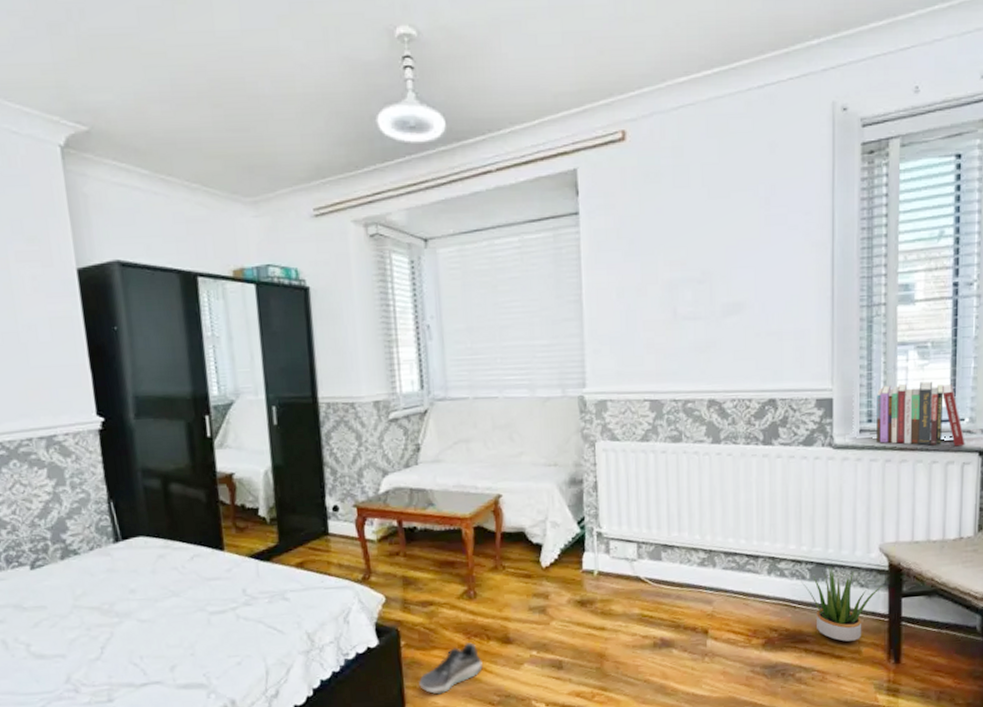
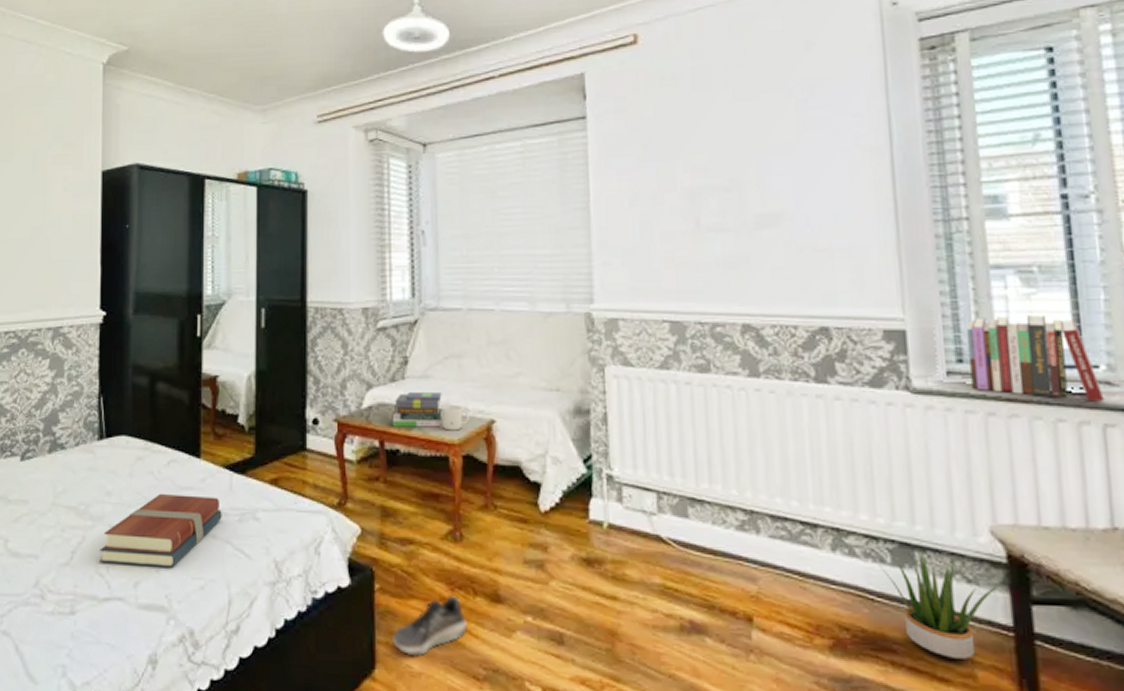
books: none [131,584,252,654] -> present [100,493,222,567]
books: none [408,474,455,508] -> present [392,393,443,428]
mug: none [452,484,479,507] -> present [441,405,469,431]

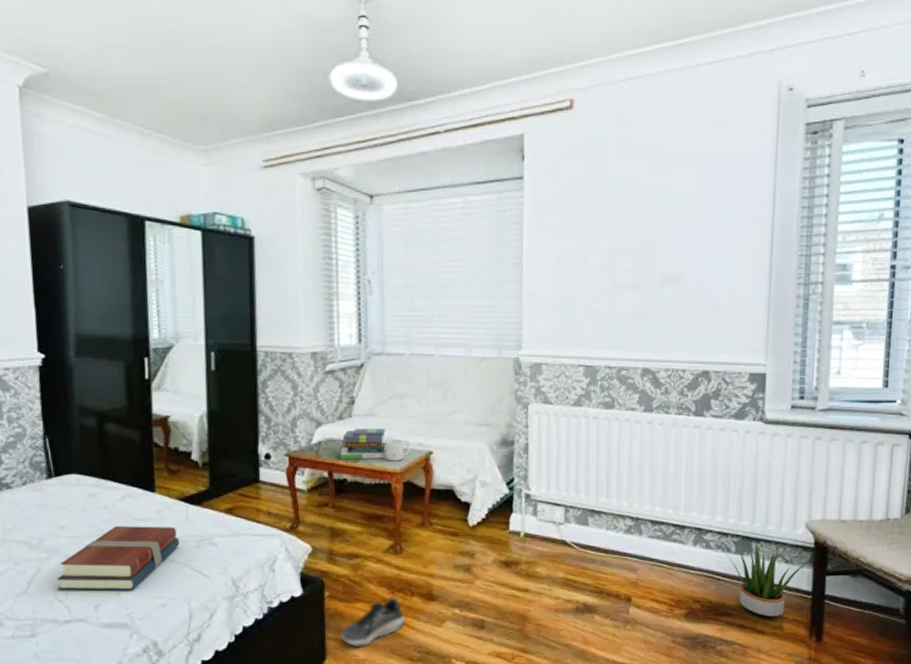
books: present [967,315,1105,402] -> none [808,362,896,428]

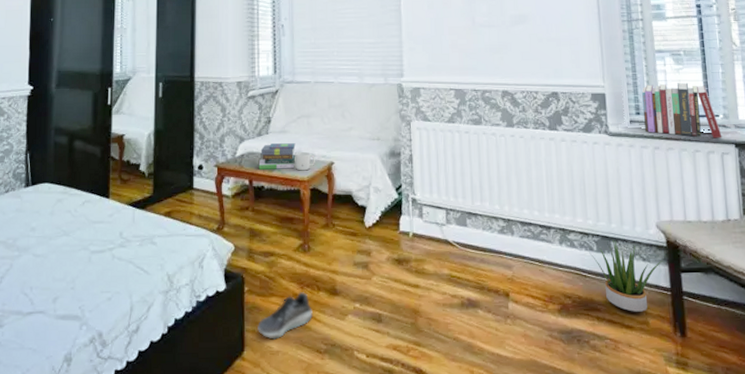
books: present [57,525,180,591] -> none [24,227,126,285]
books: none [808,362,896,428] -> present [642,83,722,139]

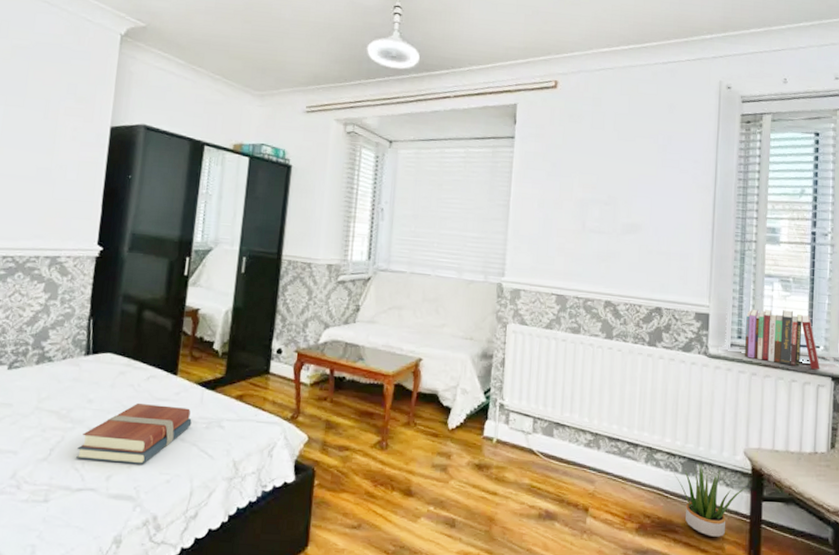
books: none [24,227,126,285] -> present [76,402,192,464]
athletic shoe: present [257,292,313,340] -> none [324,490,384,537]
books: present [258,143,296,170] -> none [341,333,384,362]
mug: present [295,152,315,171] -> none [381,345,403,365]

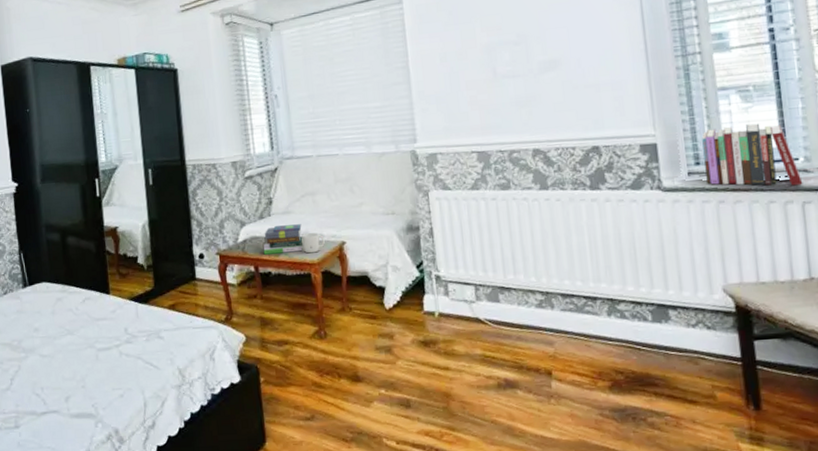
books: present [76,402,192,464] -> none [34,324,133,385]
books: none [341,333,384,362] -> present [263,224,304,255]
mug: none [381,345,403,365] -> present [301,233,325,254]
potted plant: present [671,463,745,538] -> none [640,308,731,387]

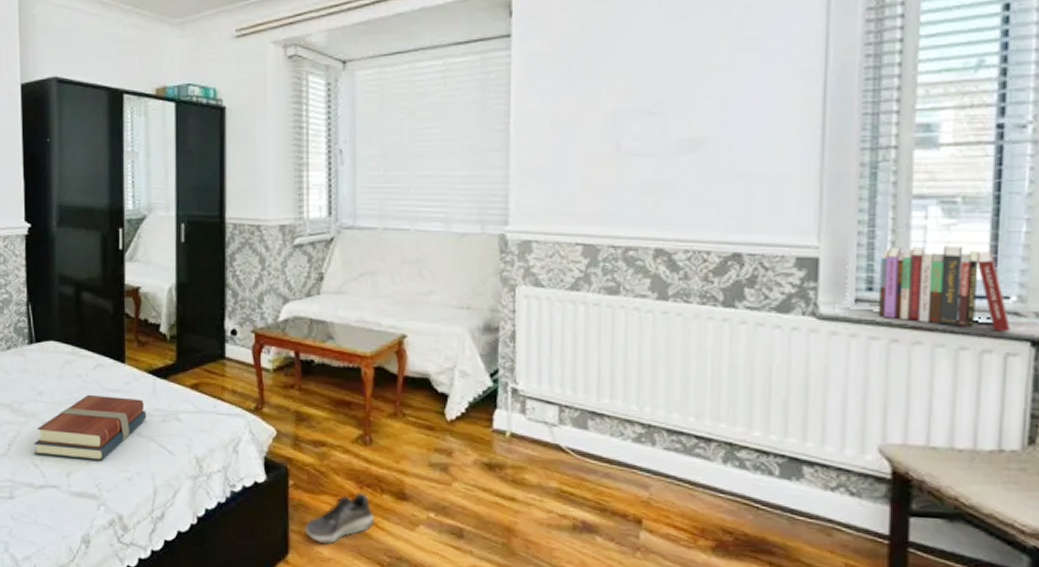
books: none [34,324,133,385] -> present [34,394,147,461]
books: present [263,224,304,255] -> none [307,307,356,341]
athletic shoe: none [277,380,335,430] -> present [305,492,374,545]
mug: present [301,233,325,254] -> none [354,320,382,344]

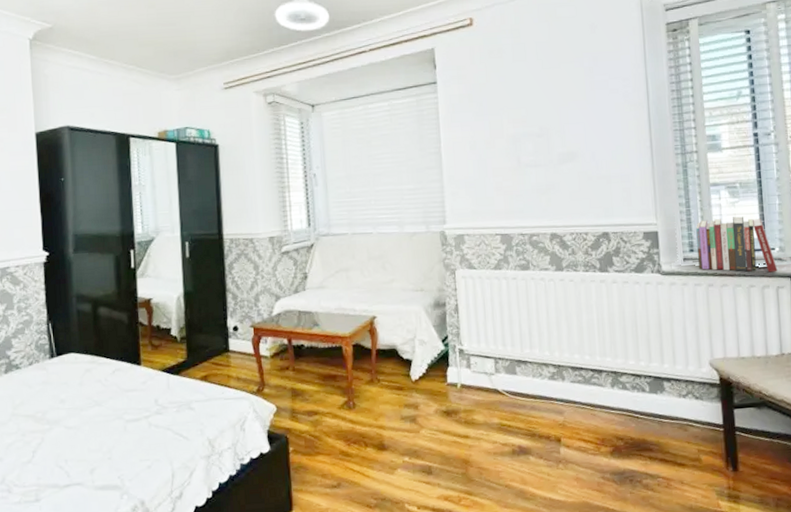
books: present [34,394,147,461] -> none [58,395,163,458]
athletic shoe: present [305,492,374,545] -> none [305,449,361,497]

